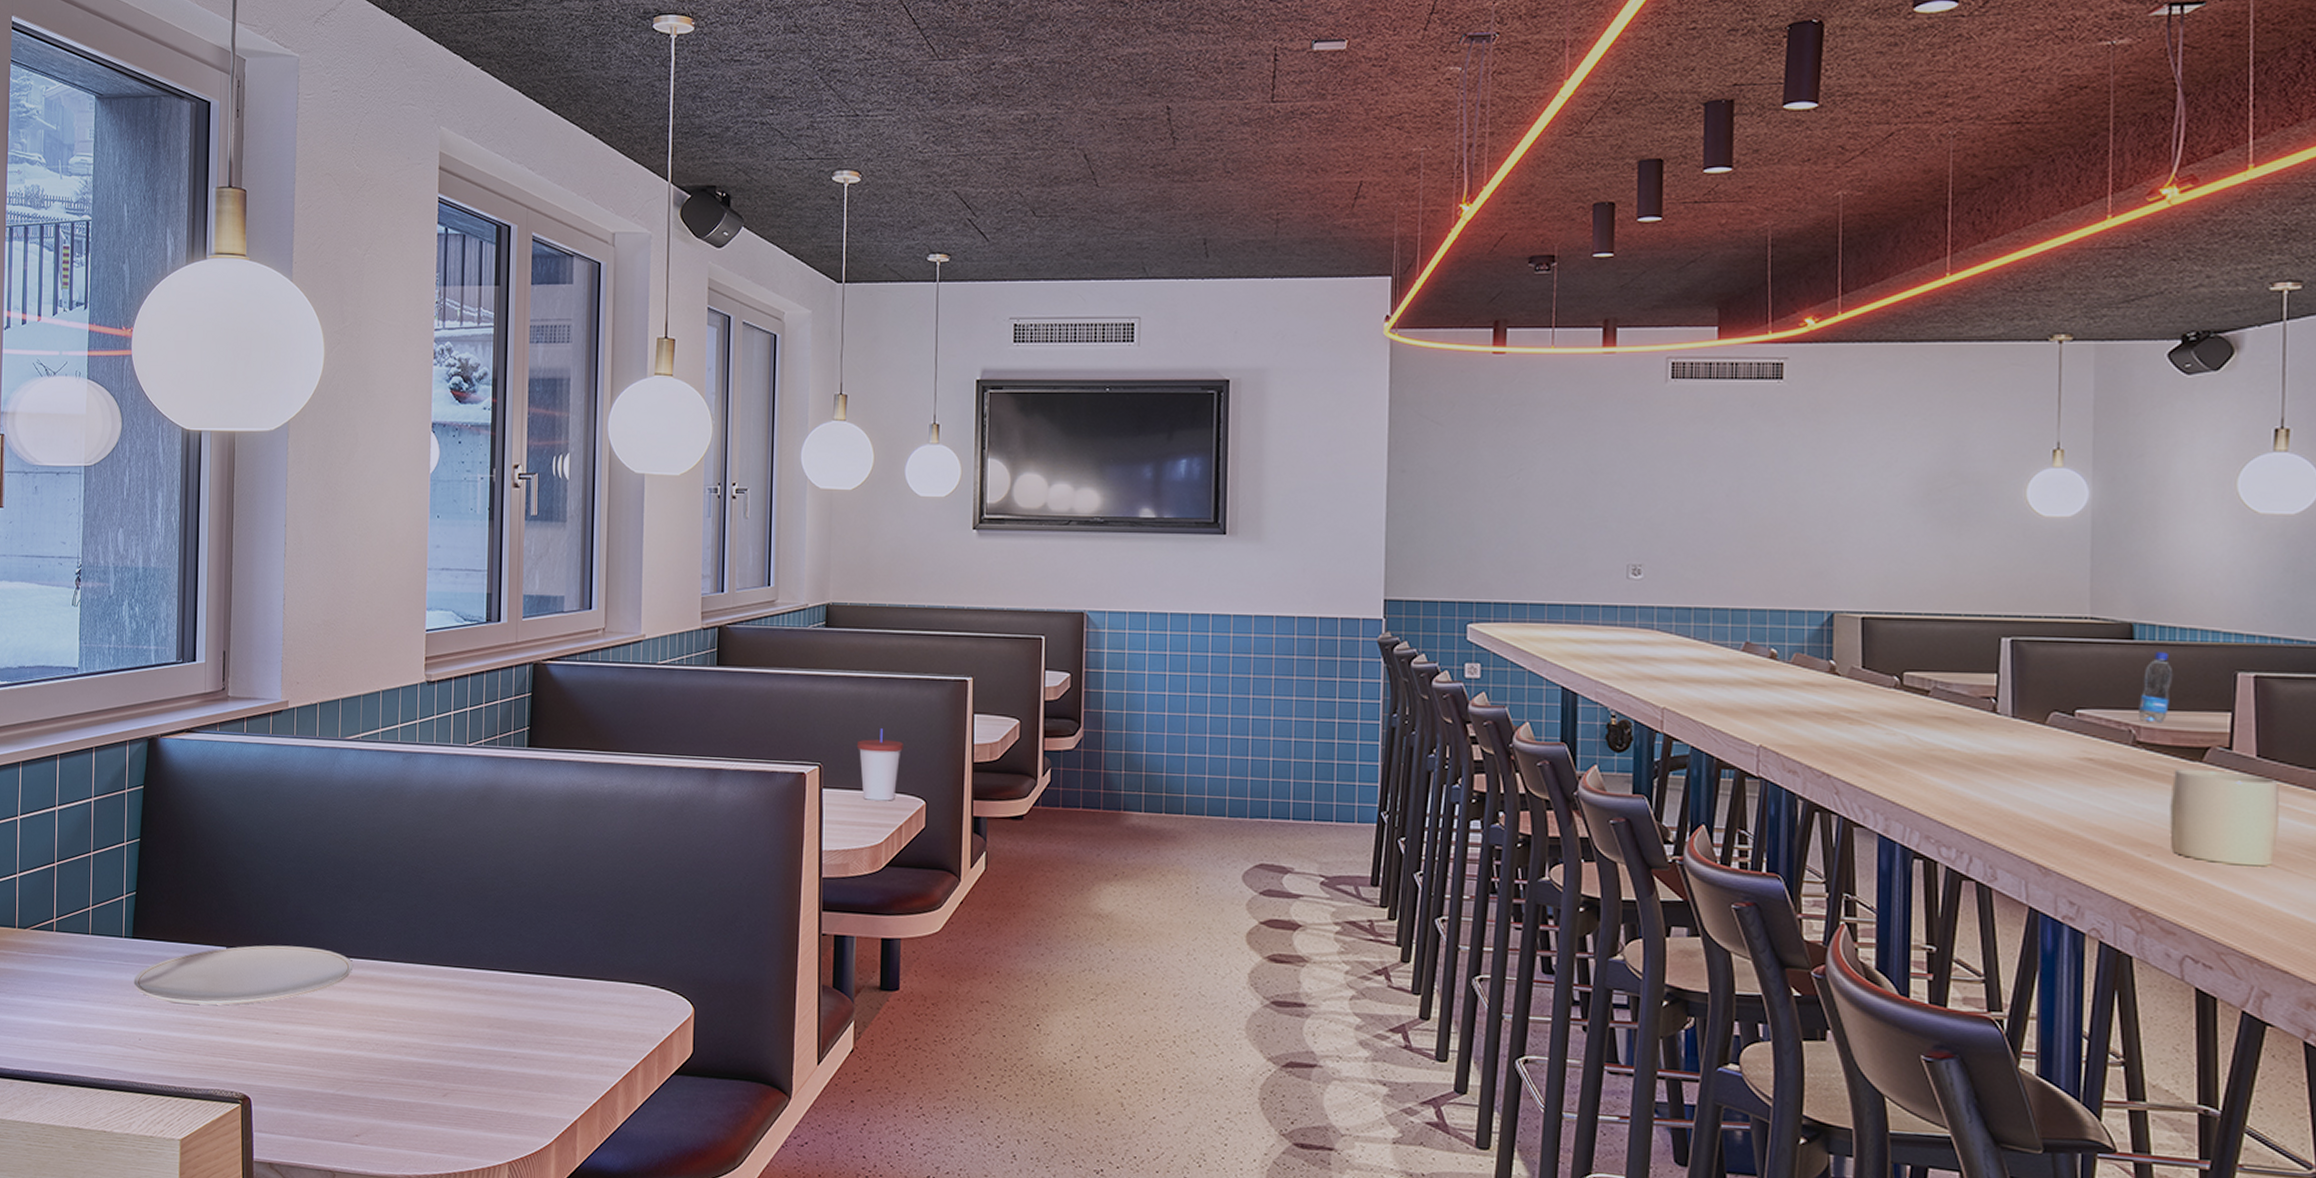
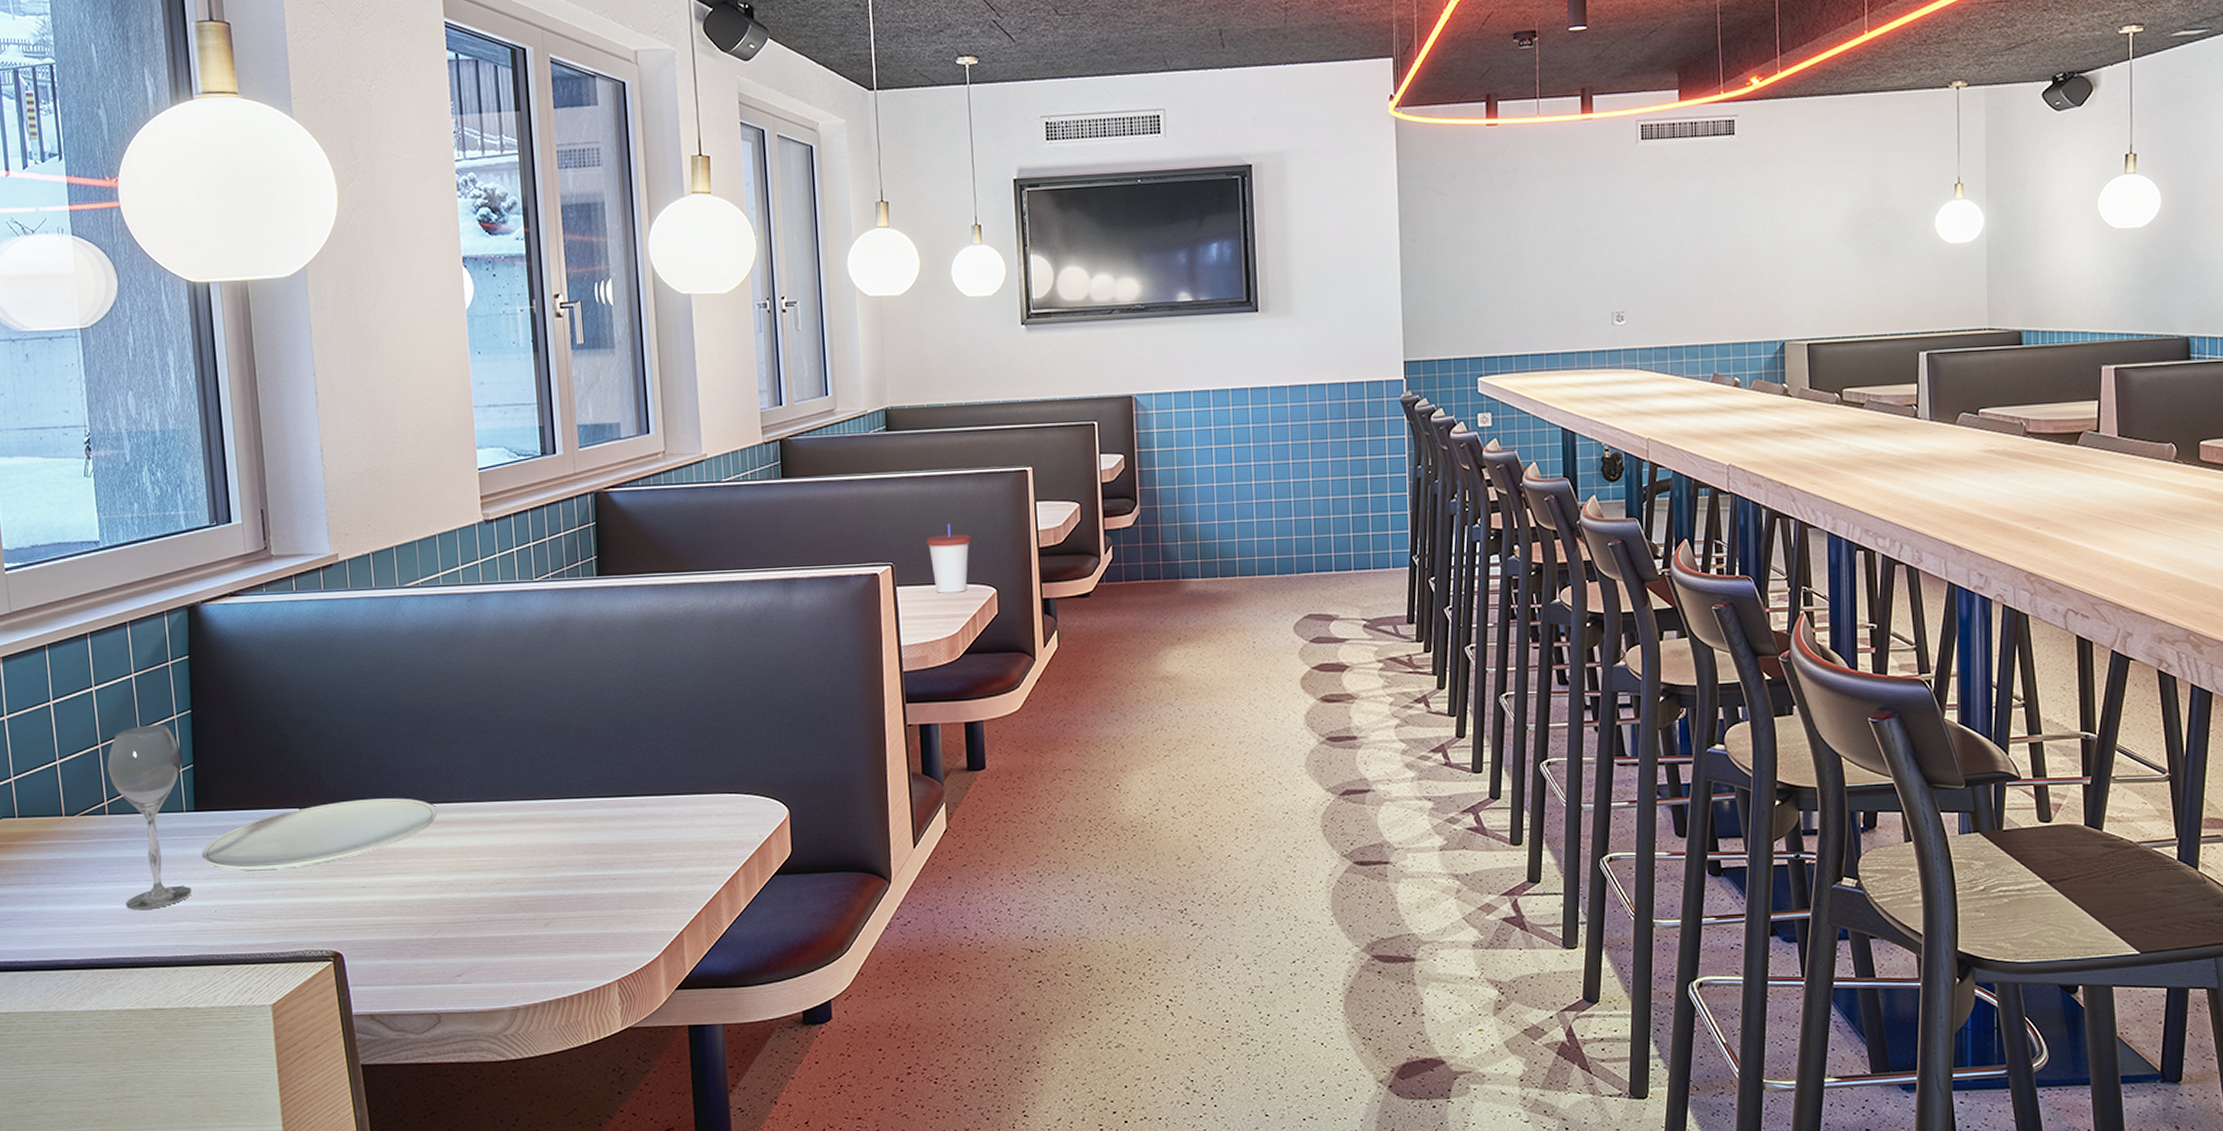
wineglass: none [60,849,127,1029] -> present [107,725,192,911]
bottle: present [2137,652,2174,723] -> none [2027,354,2053,415]
mug: present [2169,768,2280,867] -> none [2053,450,2136,530]

